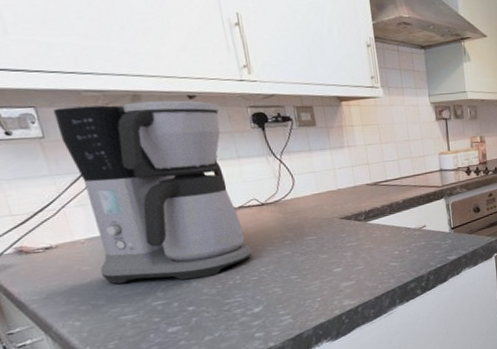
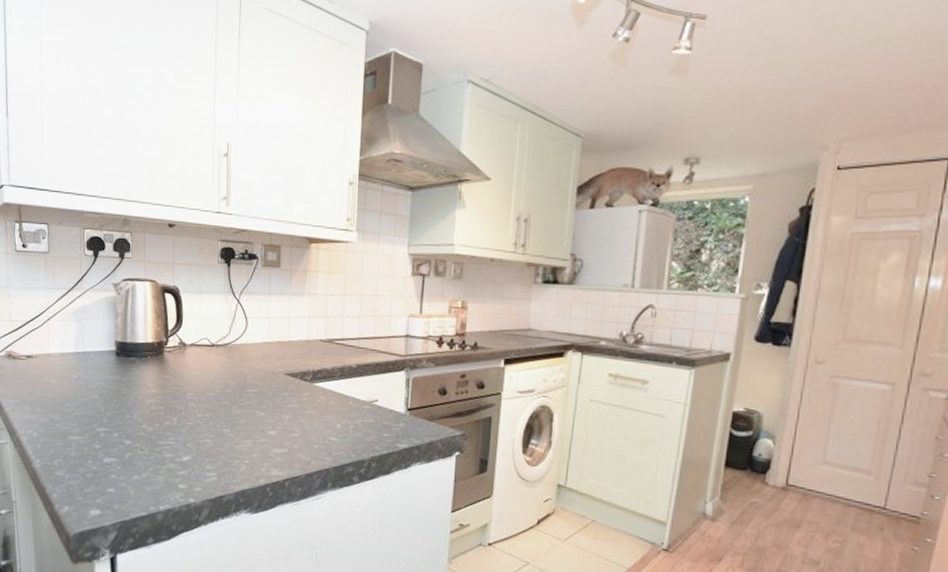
coffee maker: present [53,100,252,284] -> none [60,226,193,413]

